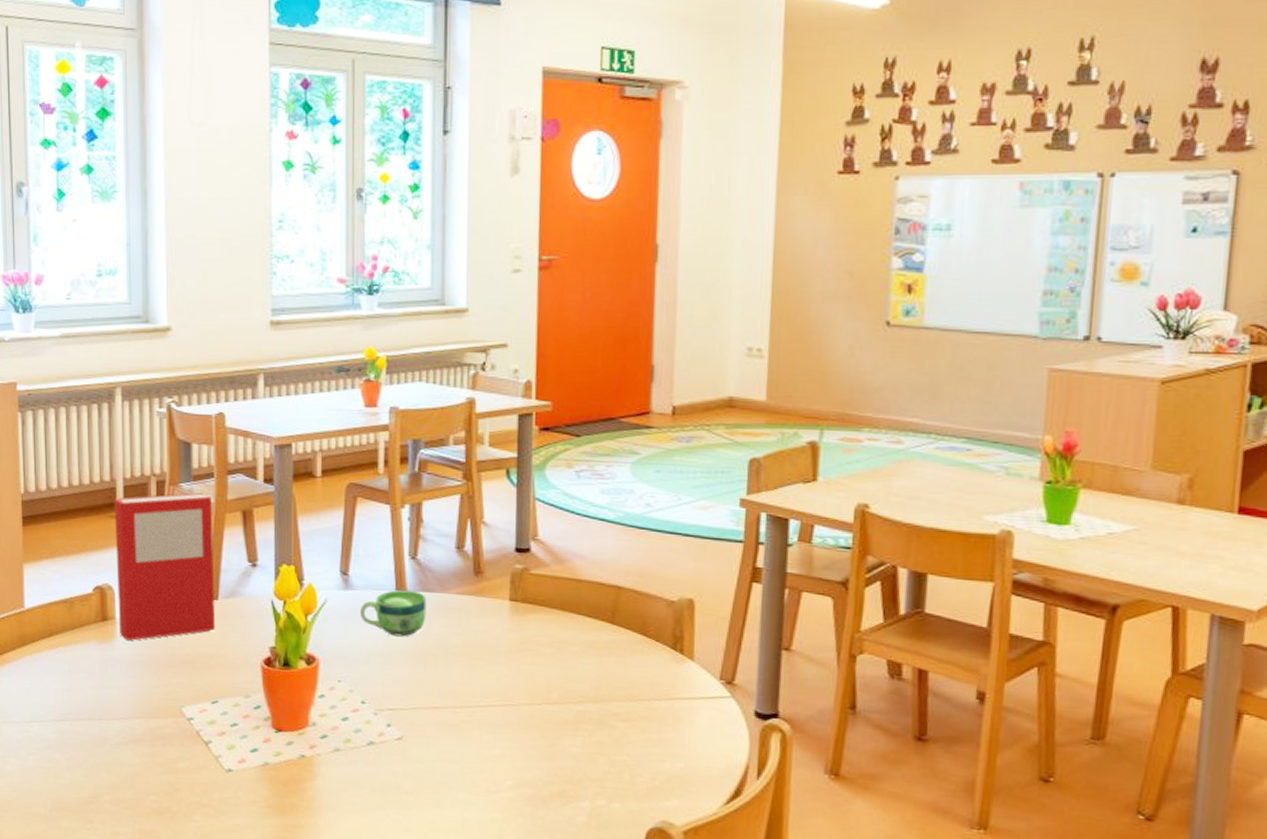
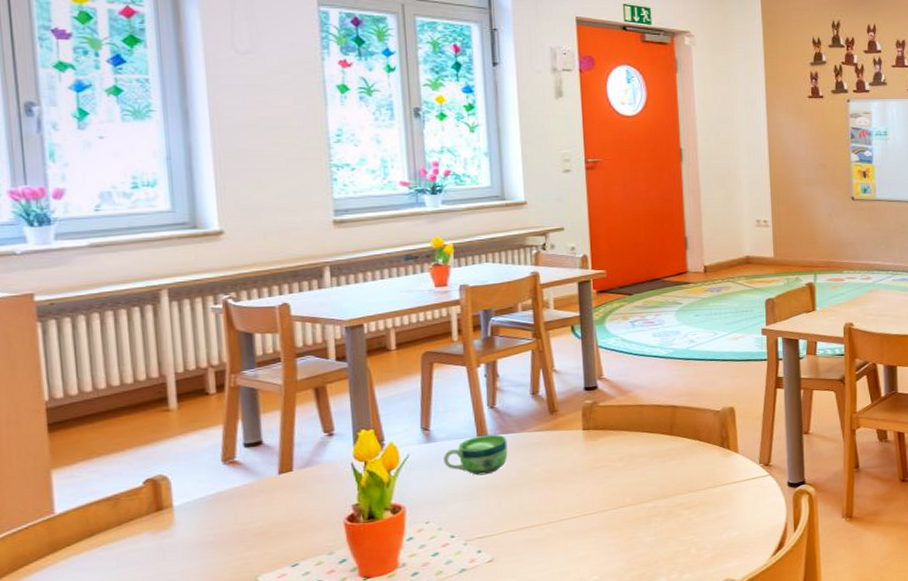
book: present [114,492,215,641] -> none [165,376,291,525]

